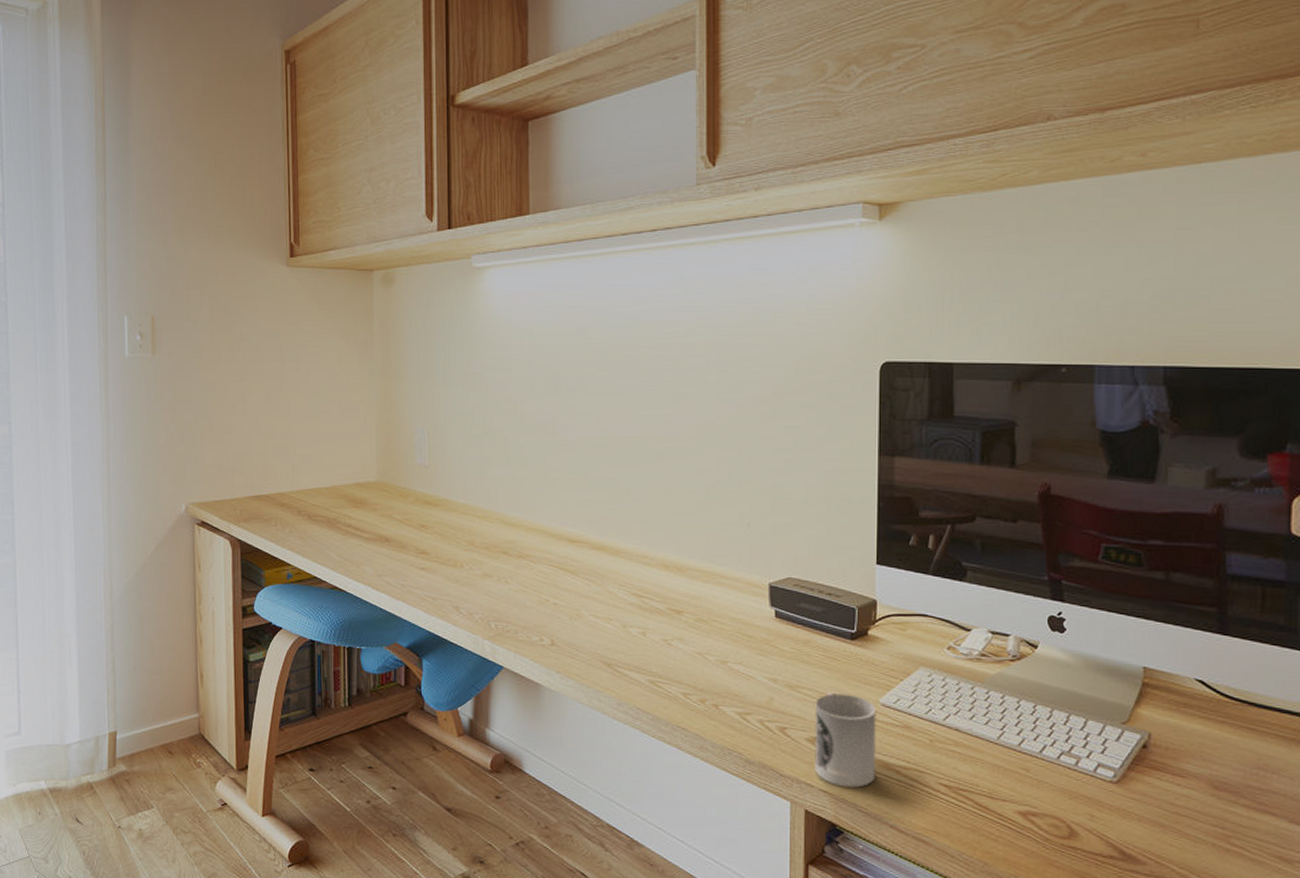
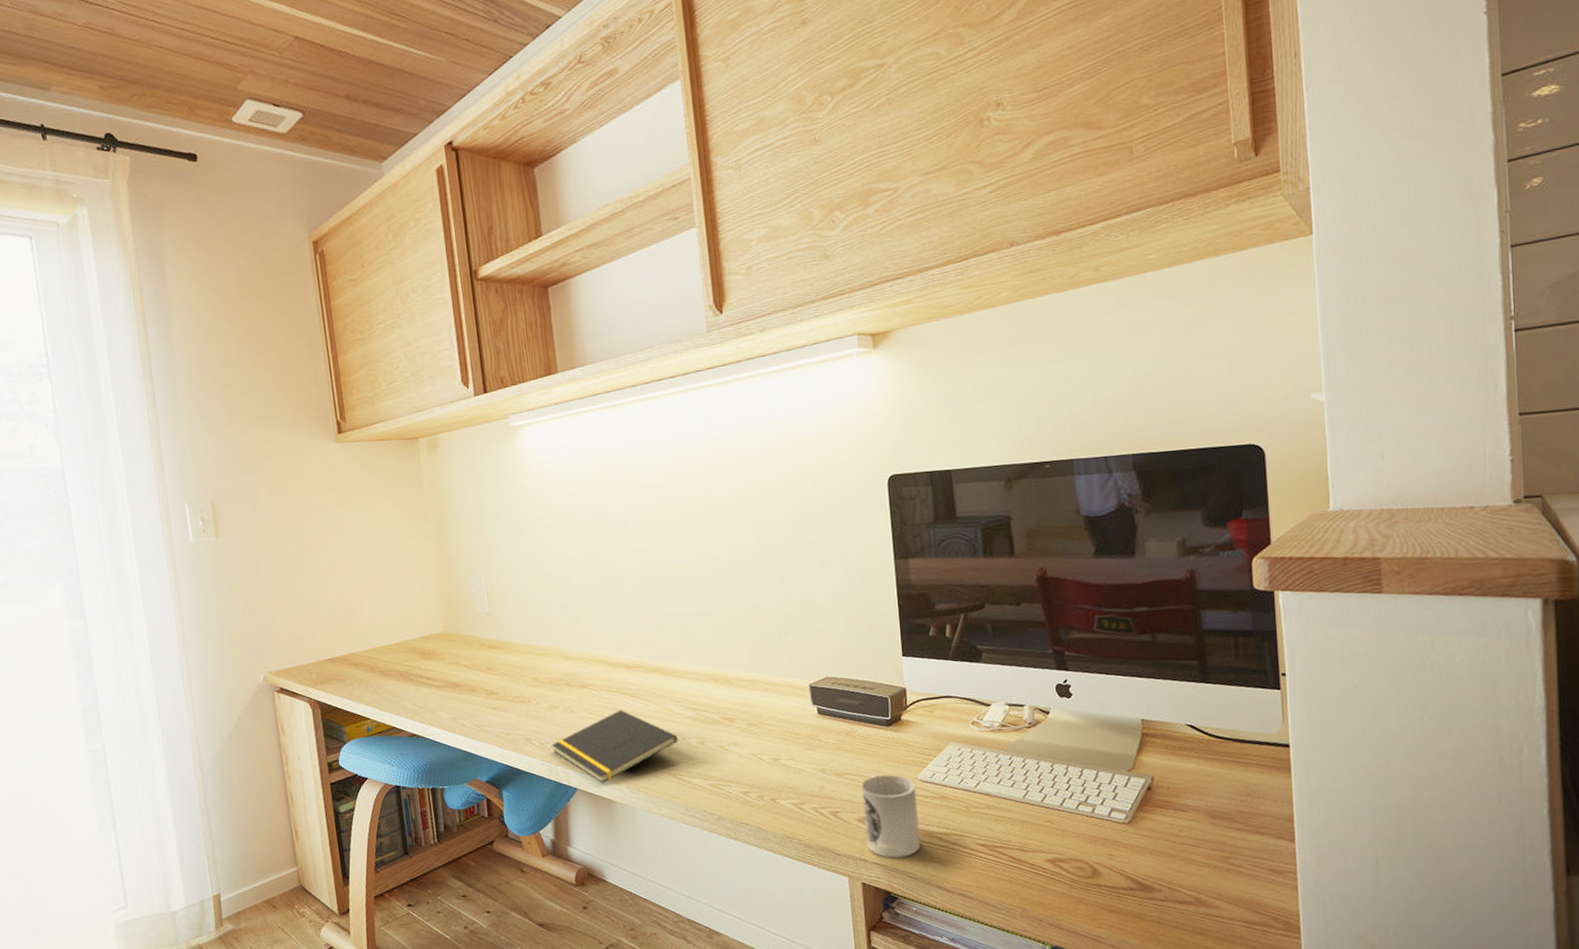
notepad: none [480,586,618,664] -> present [551,709,678,783]

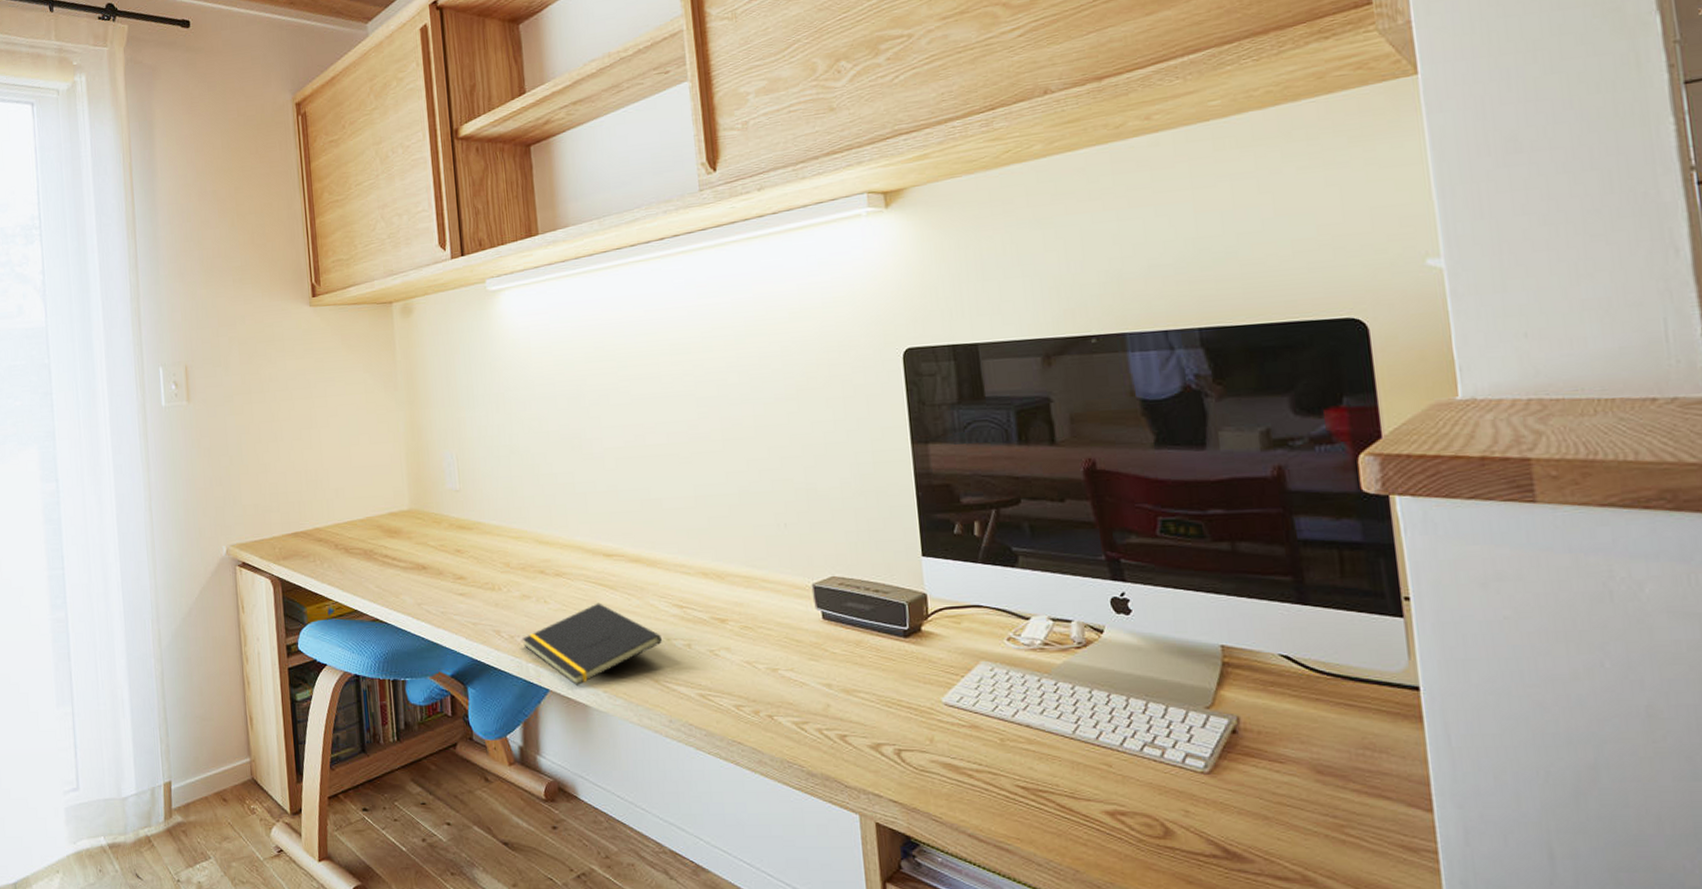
cup: present [861,775,921,858] -> none [874,694,947,795]

